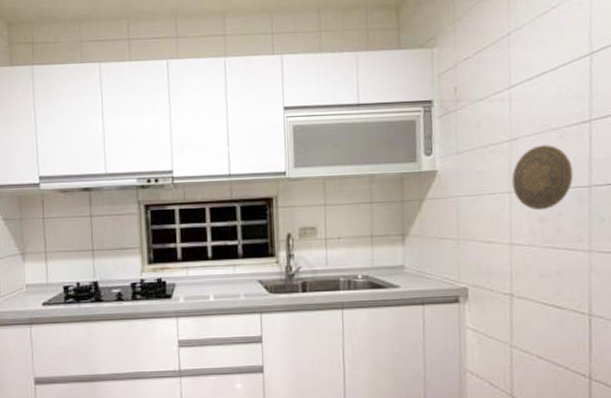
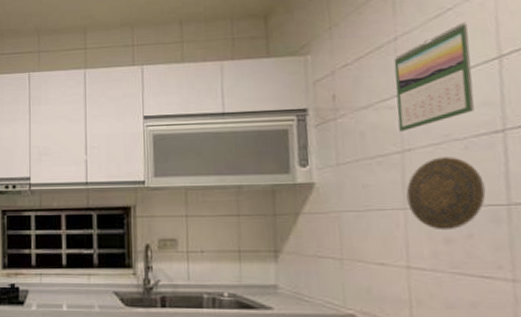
calendar: none [506,20,569,122] -> present [393,21,475,132]

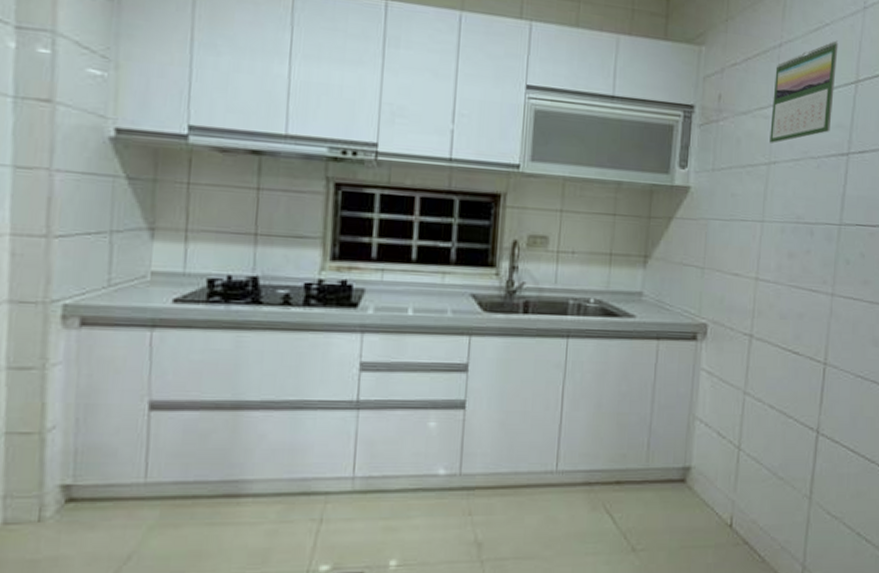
decorative plate: present [406,155,486,231] -> none [765,172,826,245]

